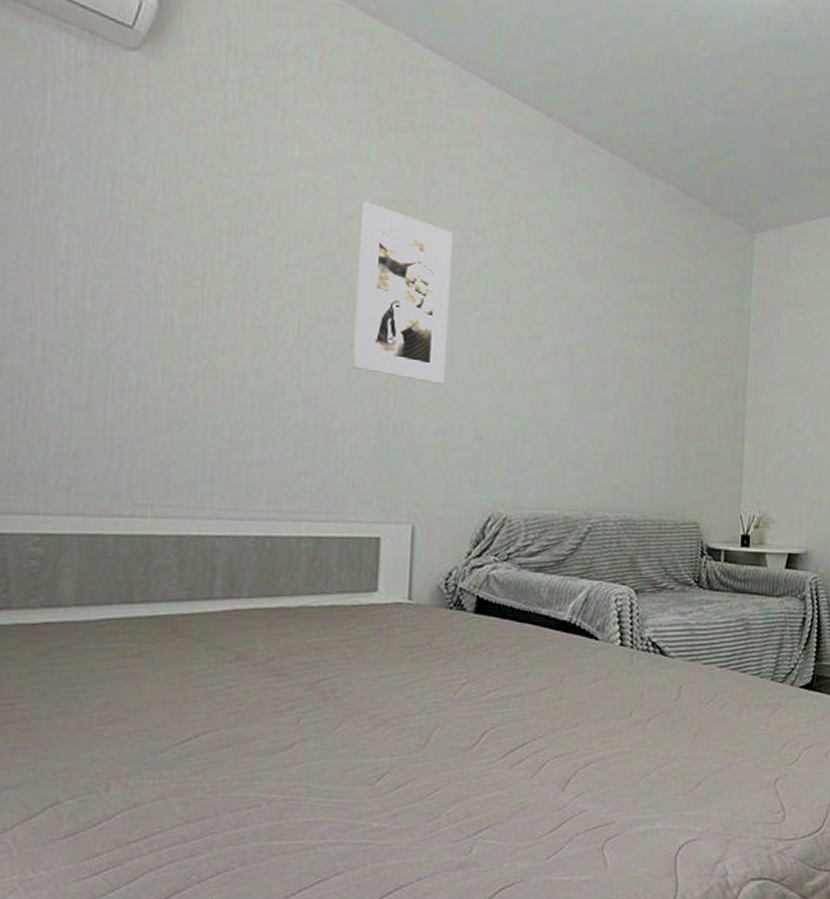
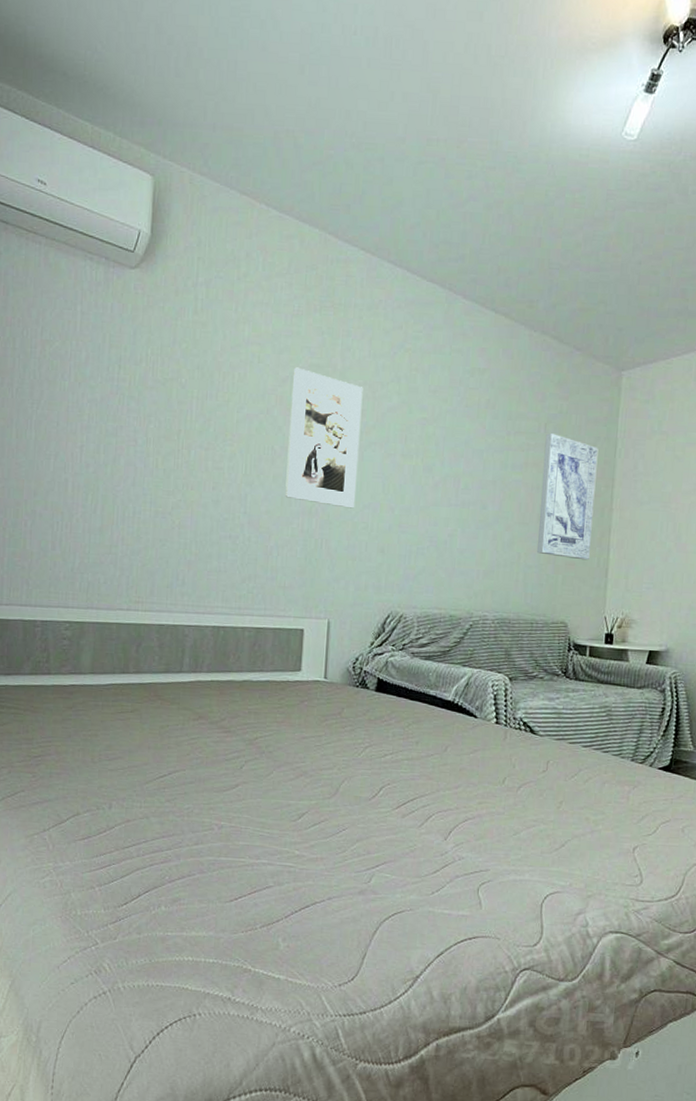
wall art: none [664,300,731,450] -> present [537,433,599,561]

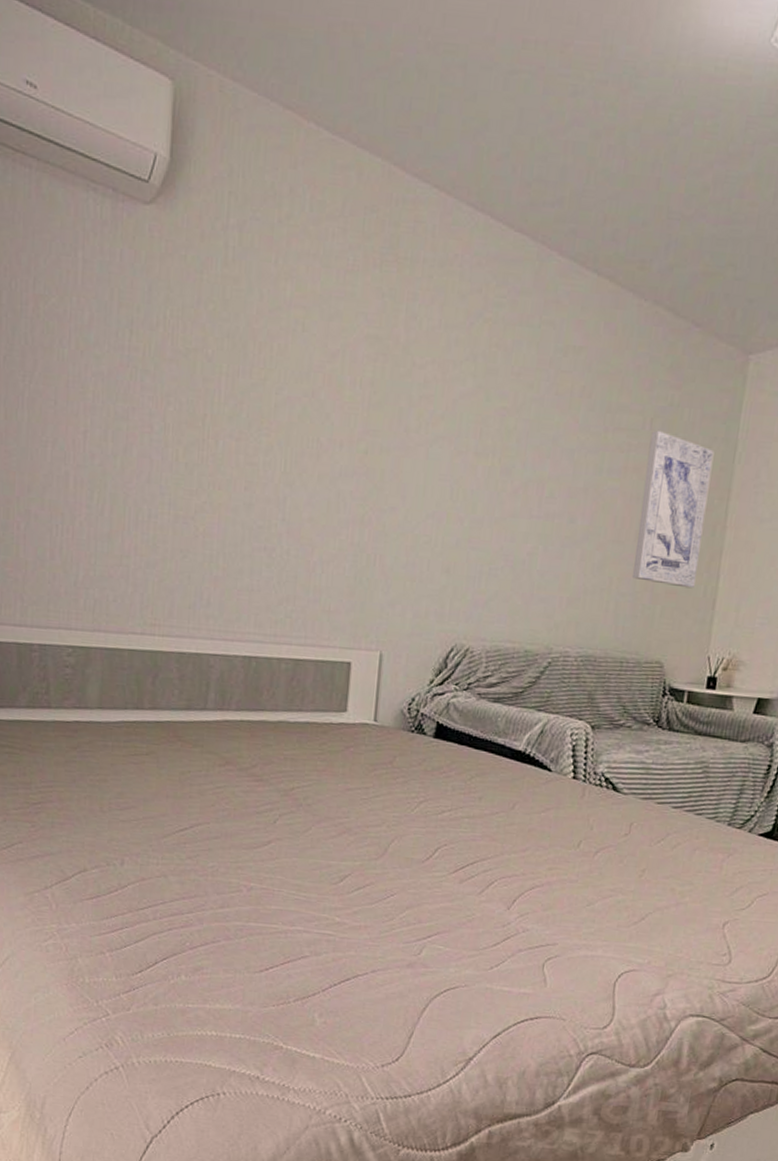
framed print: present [285,367,363,509] -> none [332,338,431,518]

